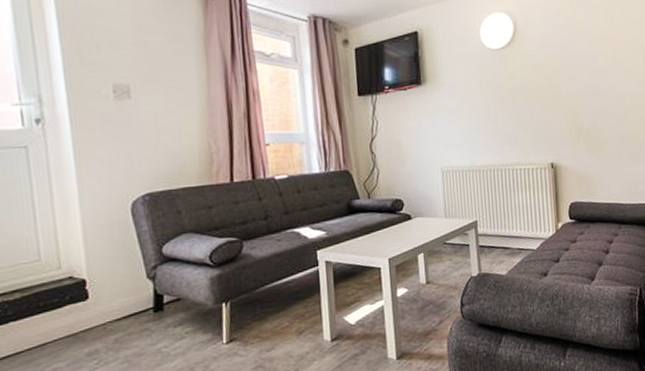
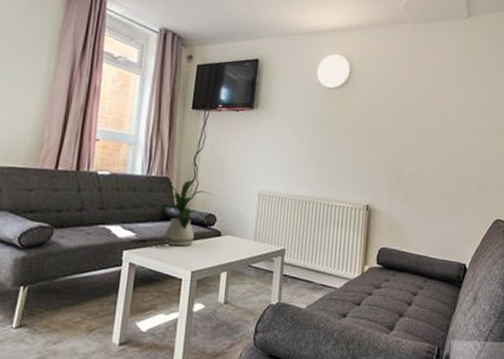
house plant: none [339,168,395,238] -> present [157,179,212,247]

